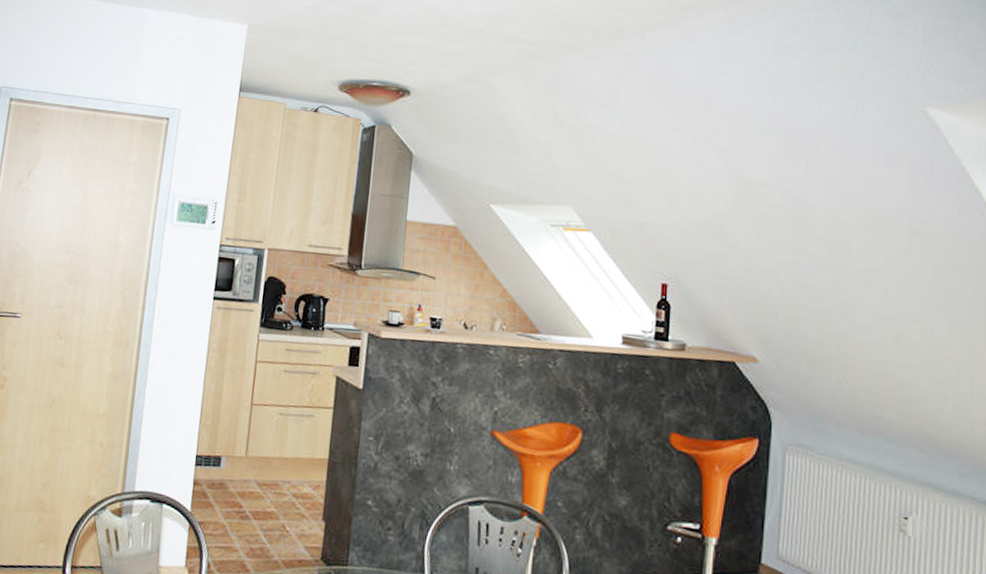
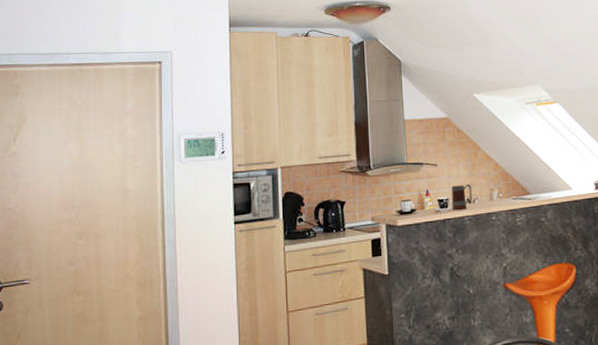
beer mug: none [444,305,472,336] -> present [451,184,472,211]

